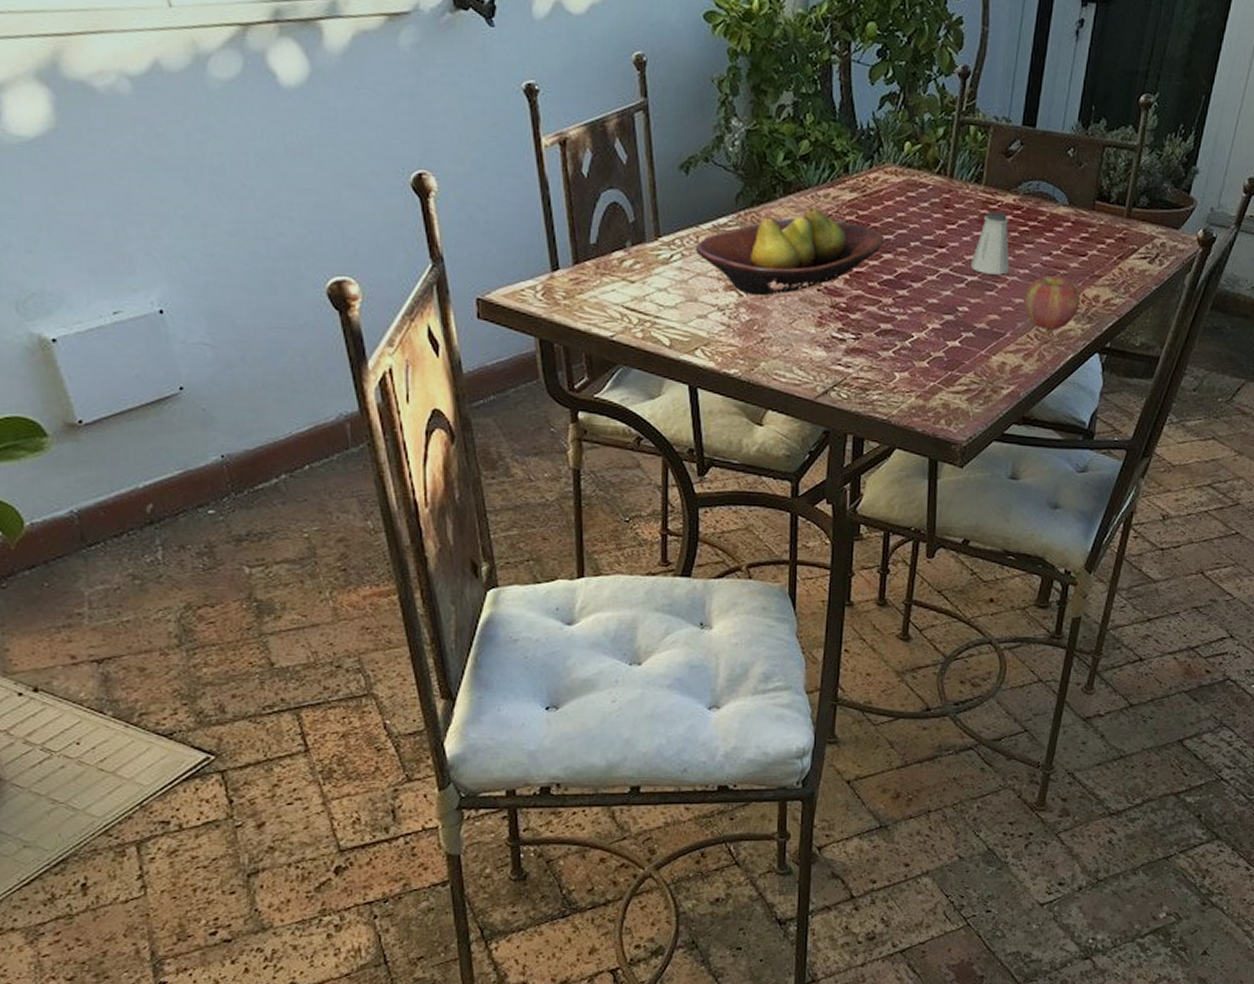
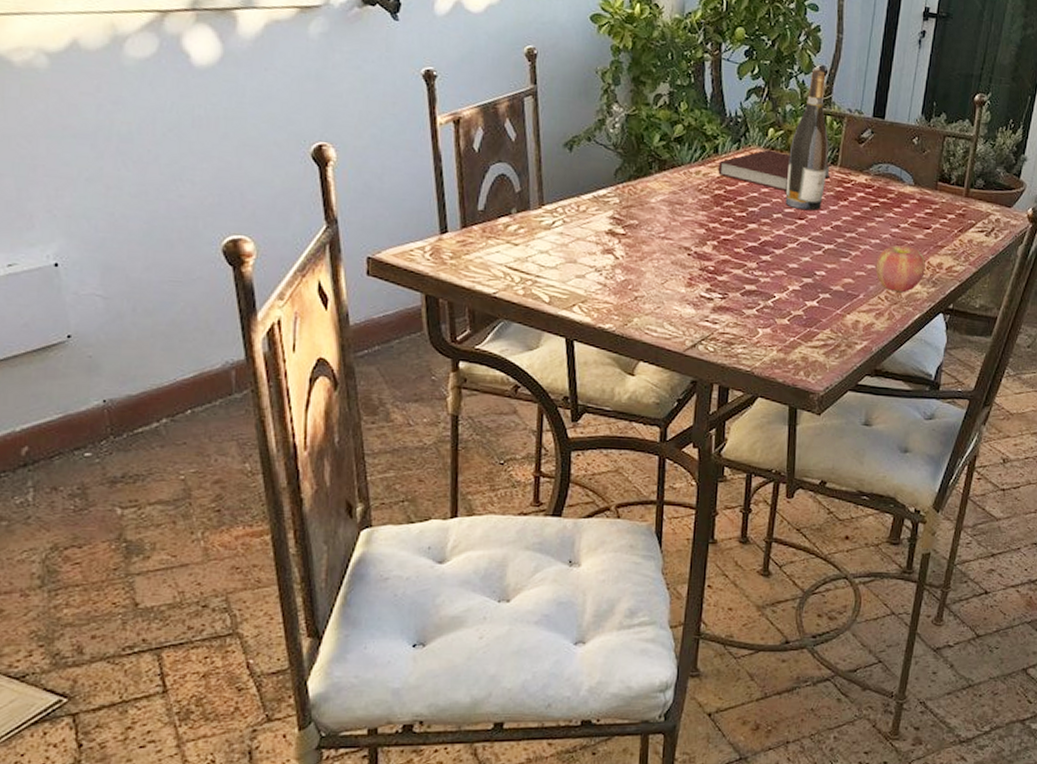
fruit bowl: present [696,208,883,296] -> none [577,182,748,259]
notebook: none [849,167,976,215] -> present [718,150,832,191]
wine bottle: none [923,70,973,238] -> present [785,70,829,211]
saltshaker: present [970,211,1010,275] -> none [827,188,863,244]

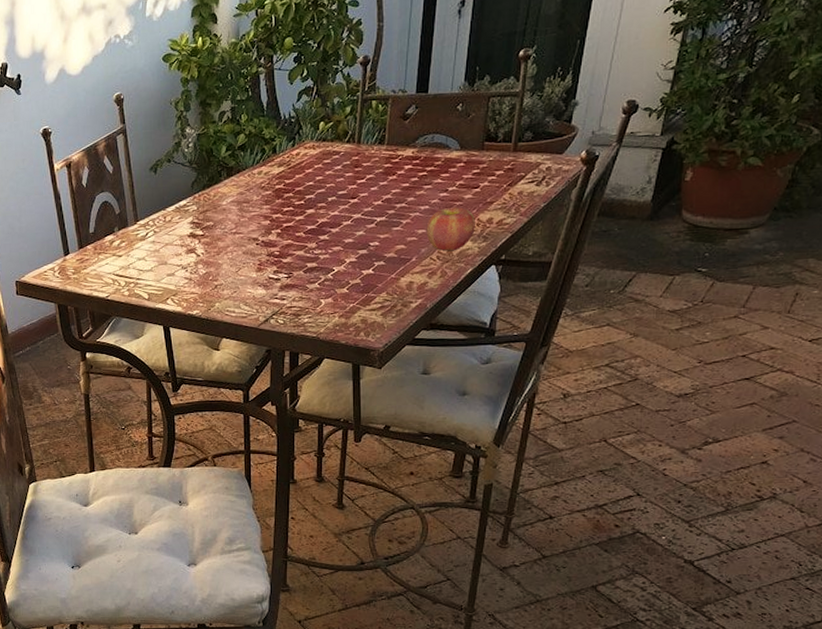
notebook: present [718,150,832,191] -> none [277,141,379,176]
wine bottle: present [785,70,829,211] -> none [338,60,376,190]

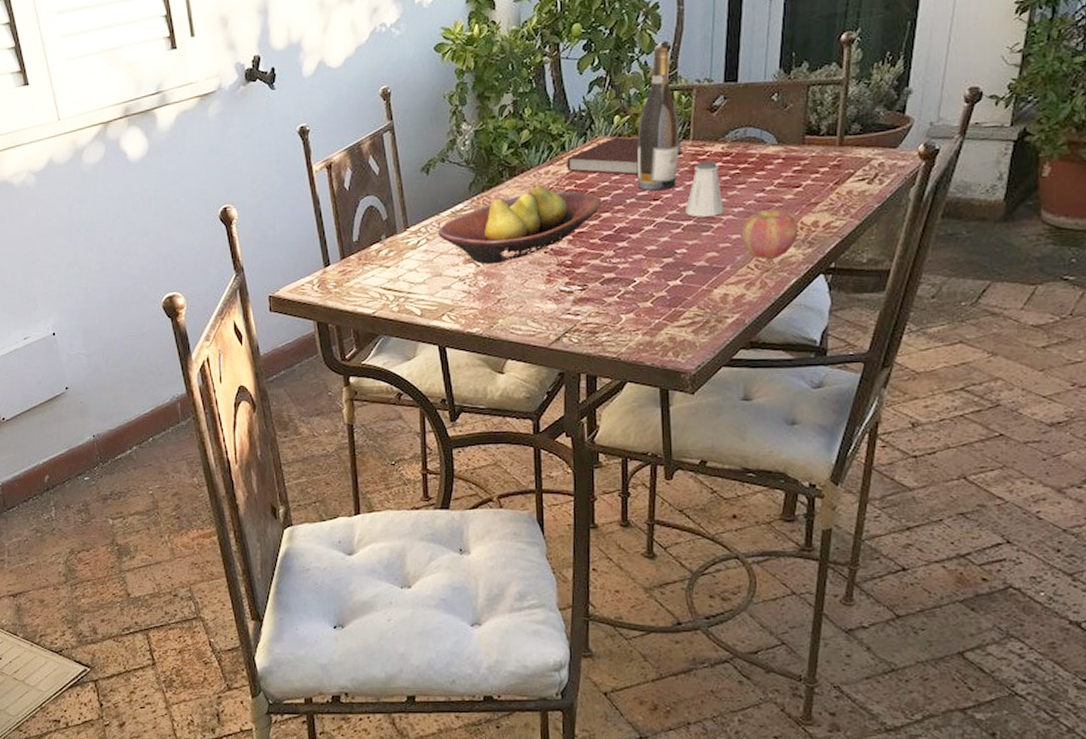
fruit bowl: none [164,183,306,255] -> present [439,184,601,265]
notebook: none [277,141,379,176] -> present [567,137,684,175]
wine bottle: none [338,60,376,190] -> present [637,47,679,191]
saltshaker: none [378,163,412,214] -> present [684,160,724,217]

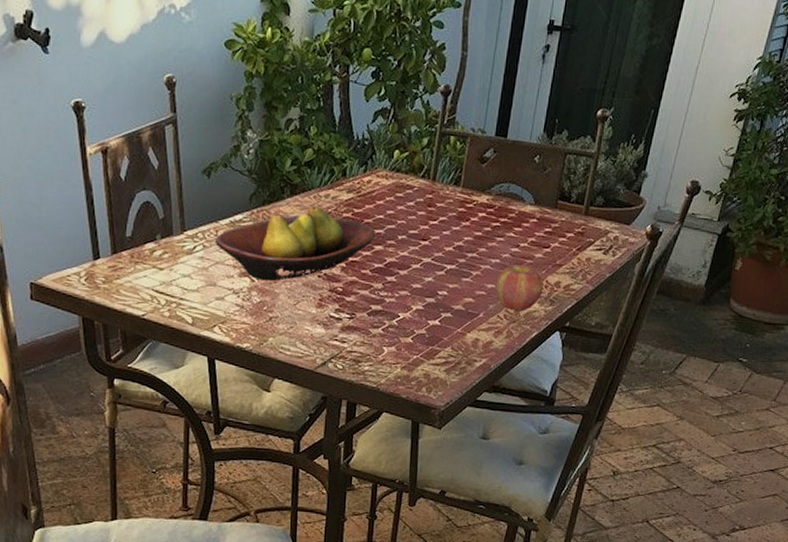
notebook: present [567,137,684,175] -> none [346,172,455,212]
wine bottle: present [637,47,679,191] -> none [409,89,452,232]
saltshaker: present [684,160,724,217] -> none [449,209,484,264]

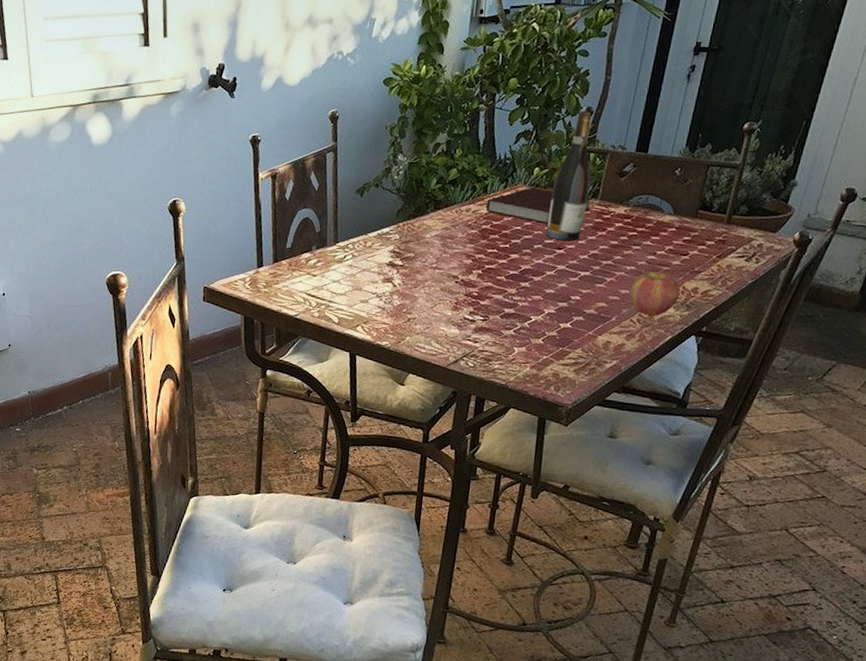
fruit bowl: present [216,206,375,281] -> none [364,219,512,287]
notebook: none [346,172,455,212] -> present [486,187,593,223]
wine bottle: none [409,89,452,232] -> present [545,111,592,241]

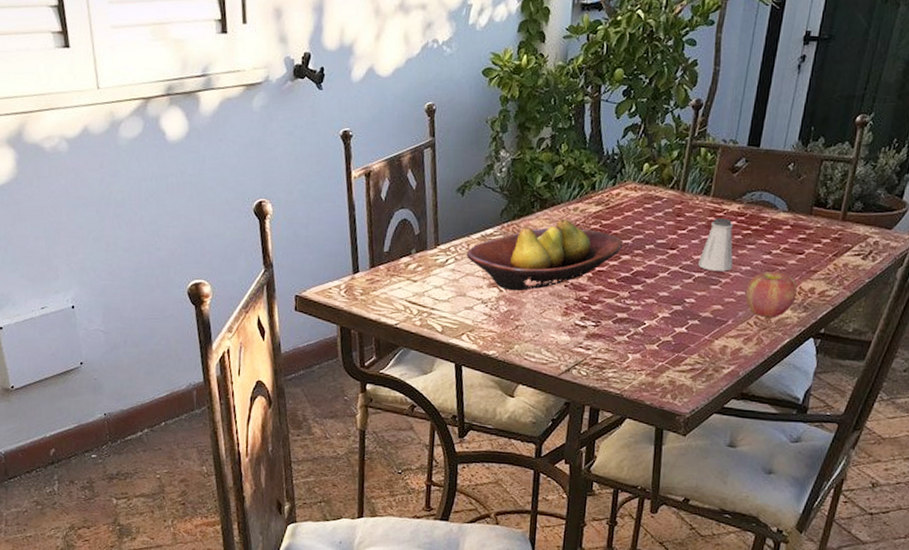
fruit bowl: none [364,219,512,287] -> present [467,219,622,291]
notebook: present [486,187,593,223] -> none [595,184,705,222]
wine bottle: present [545,111,592,241] -> none [657,104,703,241]
saltshaker: none [583,220,620,271] -> present [697,218,734,272]

